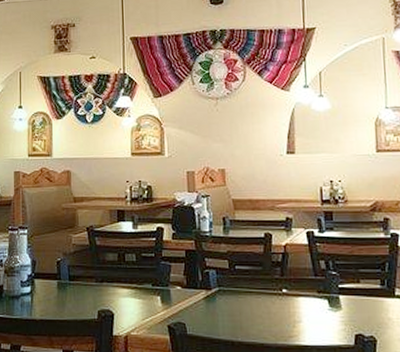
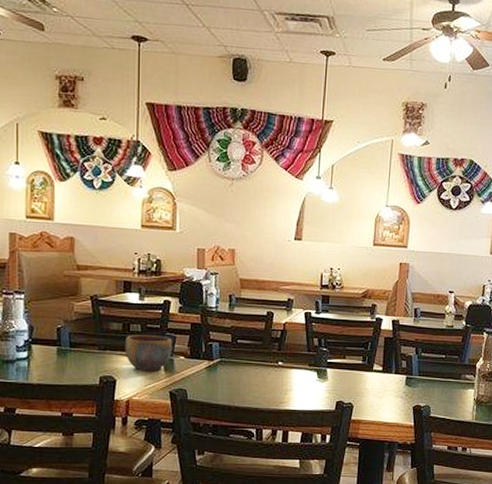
bowl: none [120,265,169,304] -> present [124,335,173,371]

